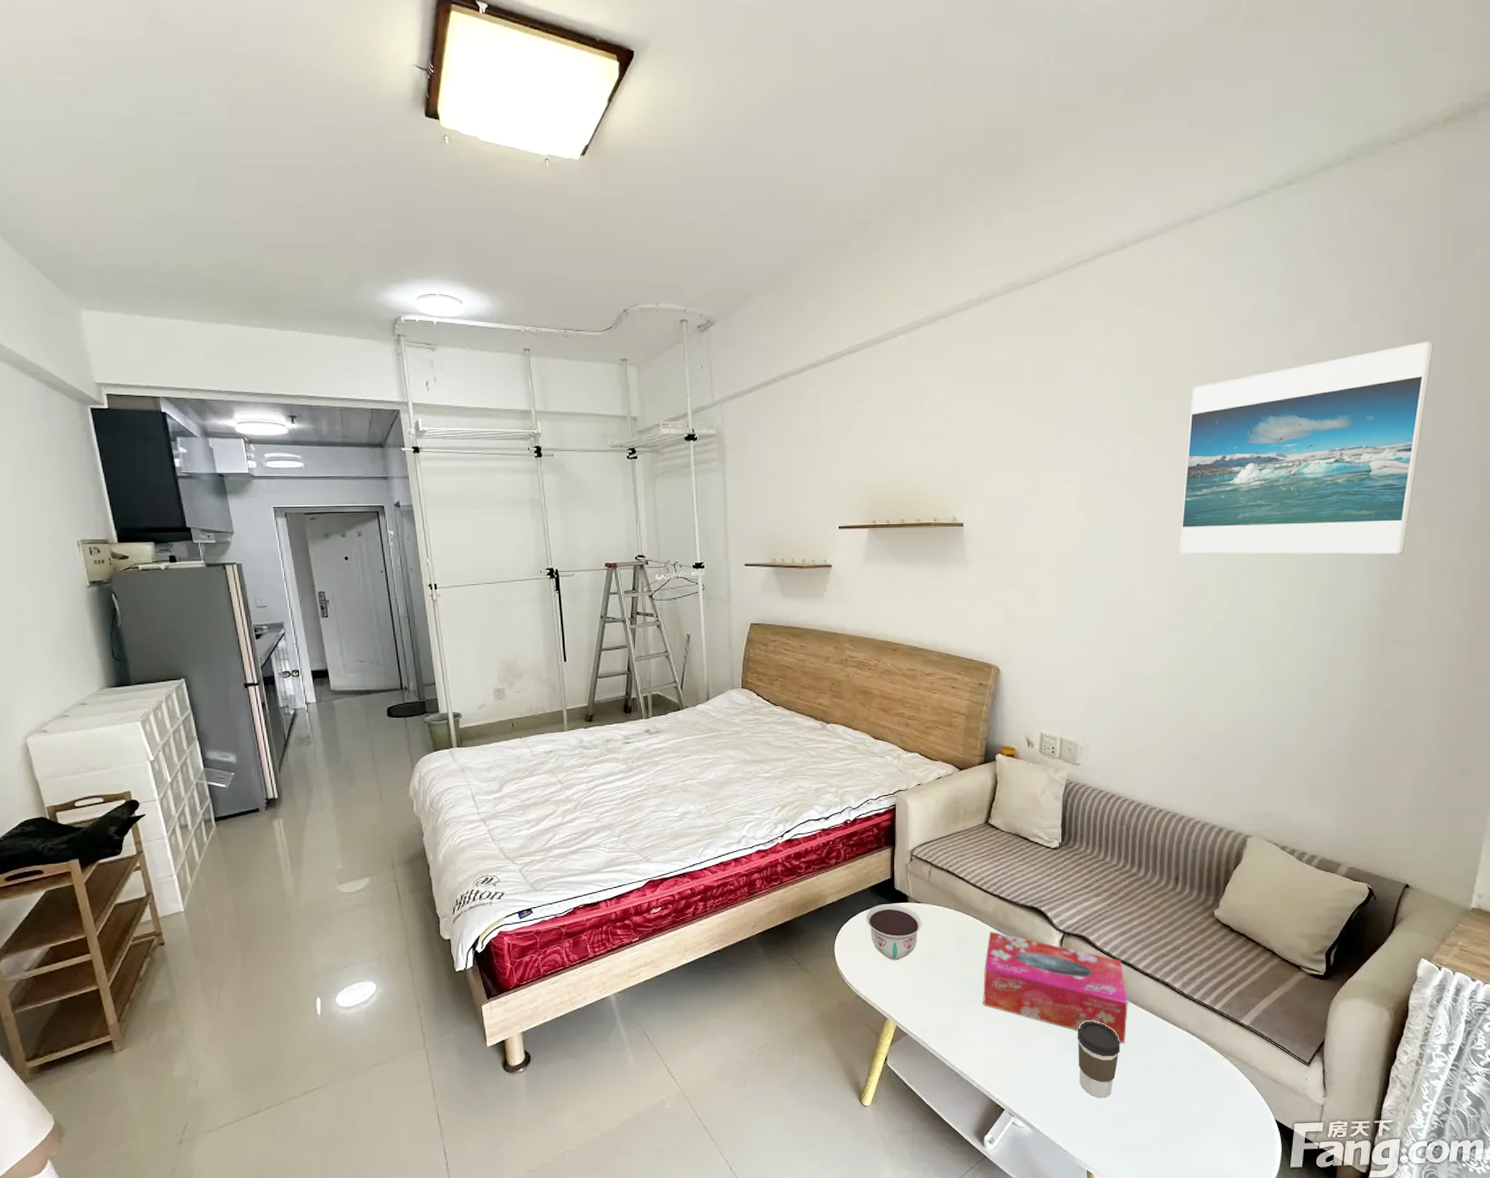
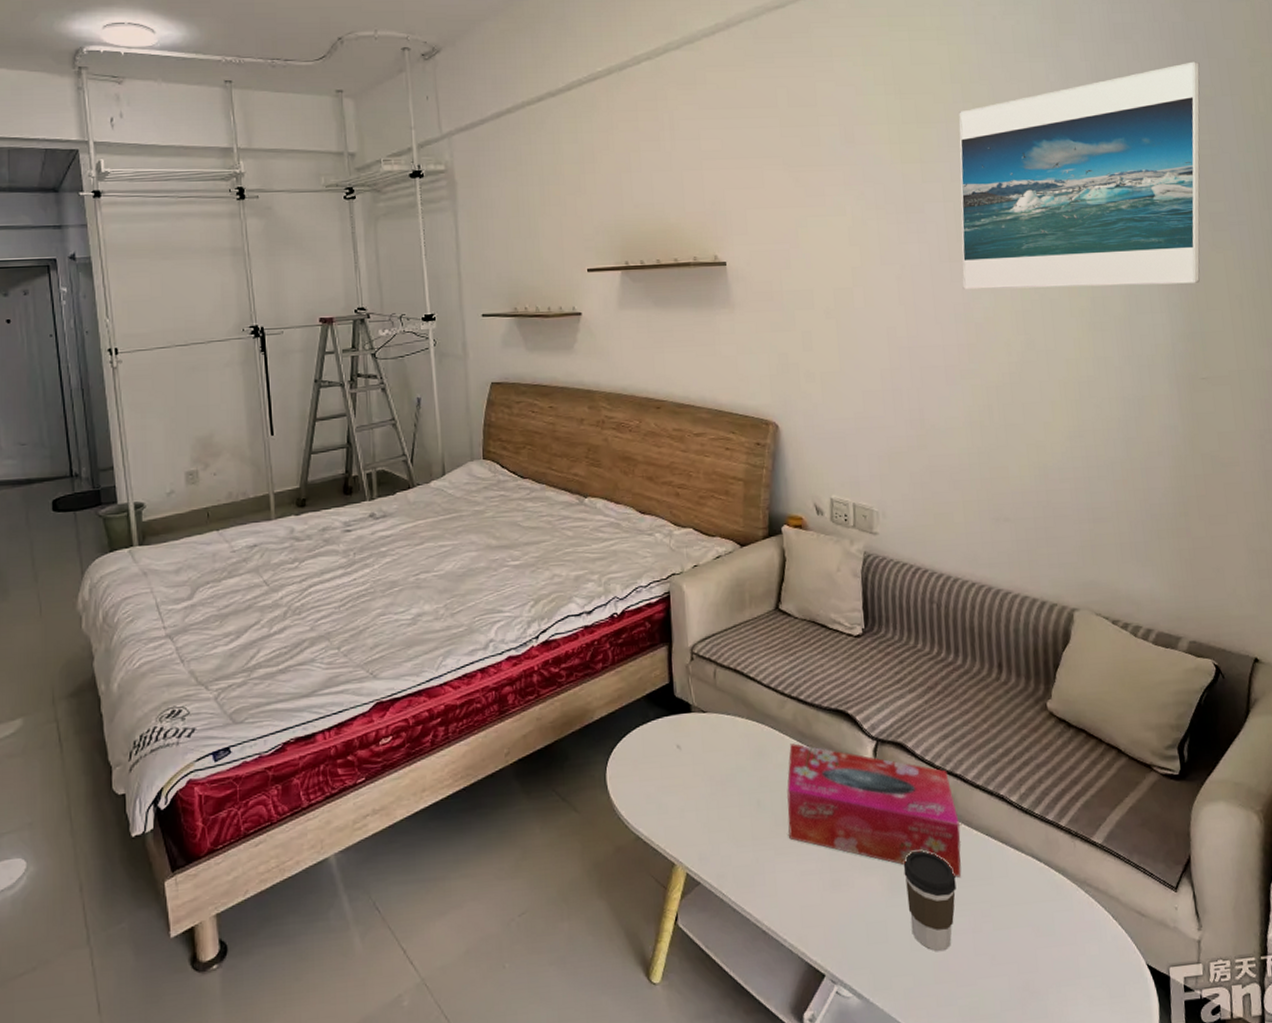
bowl: present [865,904,922,961] -> none [641,715,710,788]

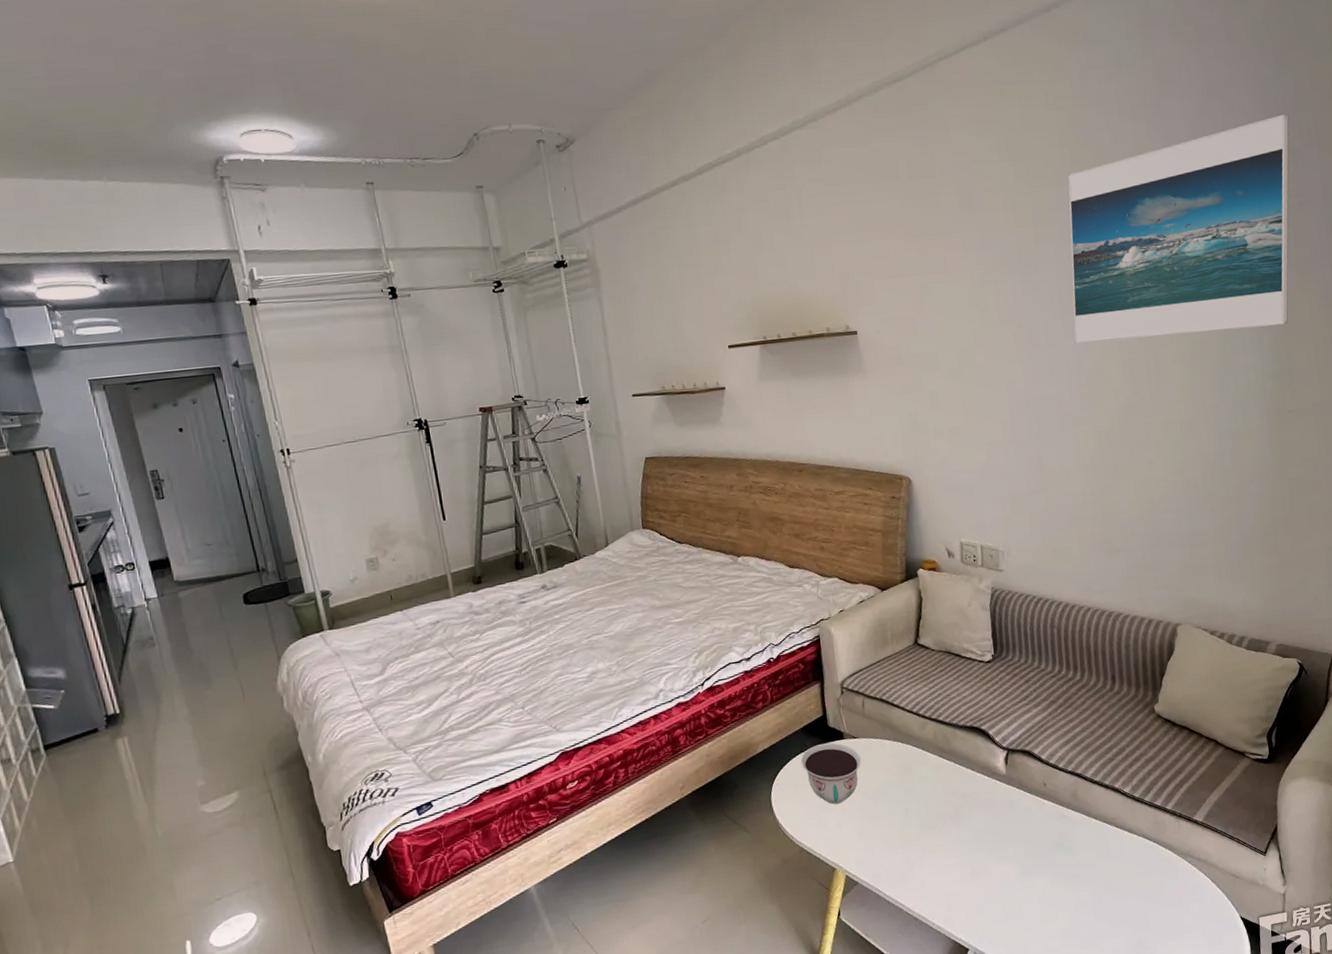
bowl: none [641,715,710,788] -> present [800,742,861,805]
tissue box: present [787,743,961,877] -> none [930,758,1083,860]
coffee cup: present [903,851,957,951] -> none [1033,839,1079,921]

